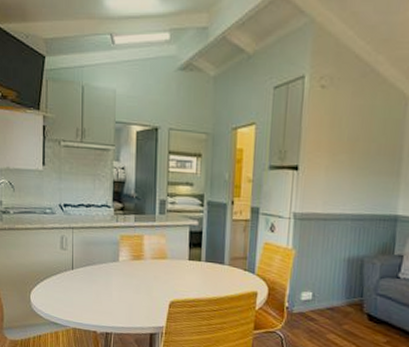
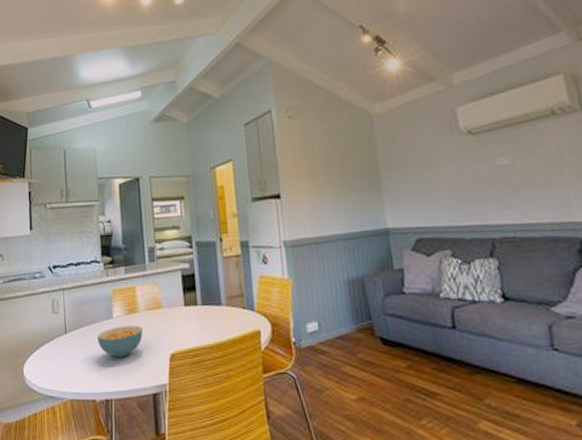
cereal bowl: none [103,270,146,298] -> present [98,325,143,357]

